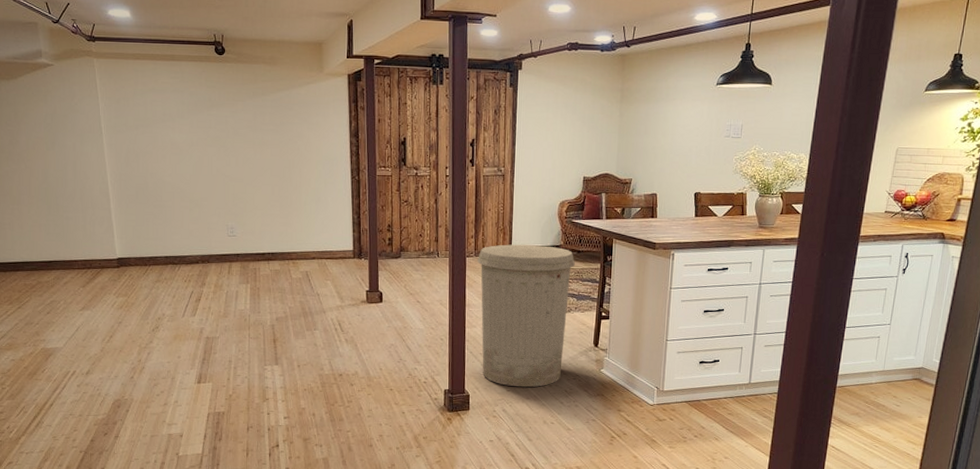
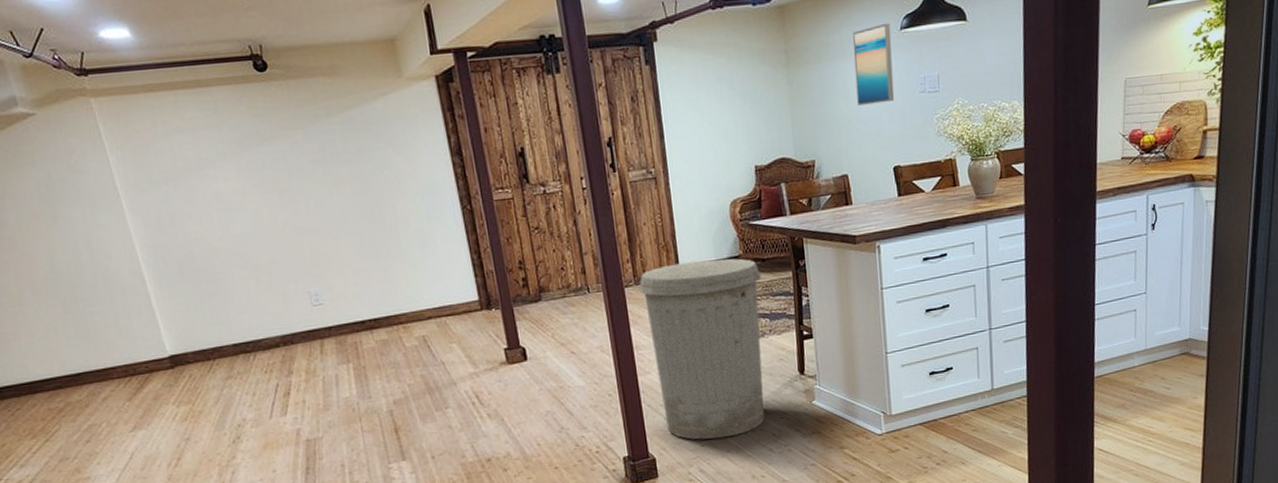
wall art: none [673,78,709,141] -> present [853,23,895,106]

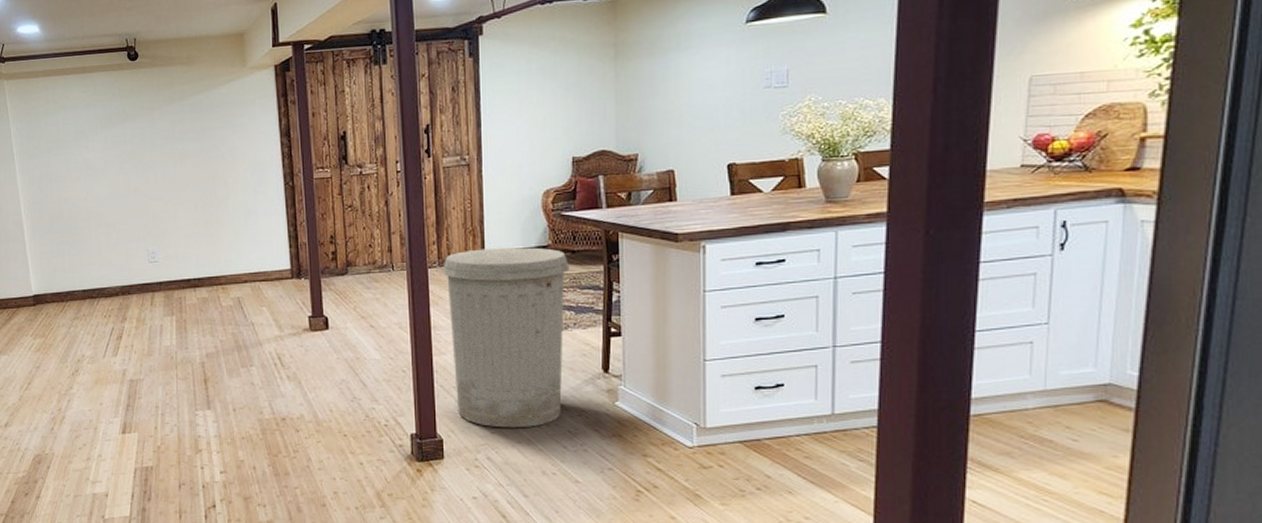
wall art: present [853,23,895,106] -> none [690,16,735,100]

